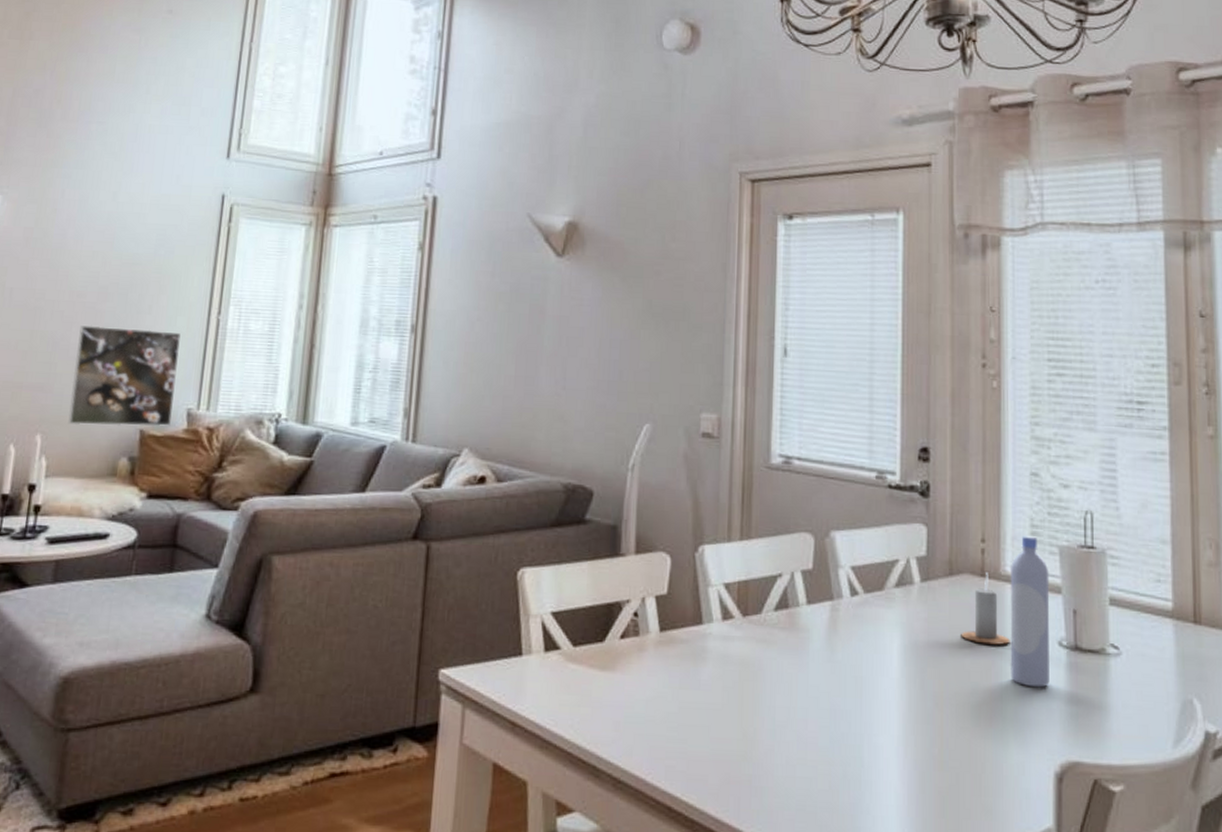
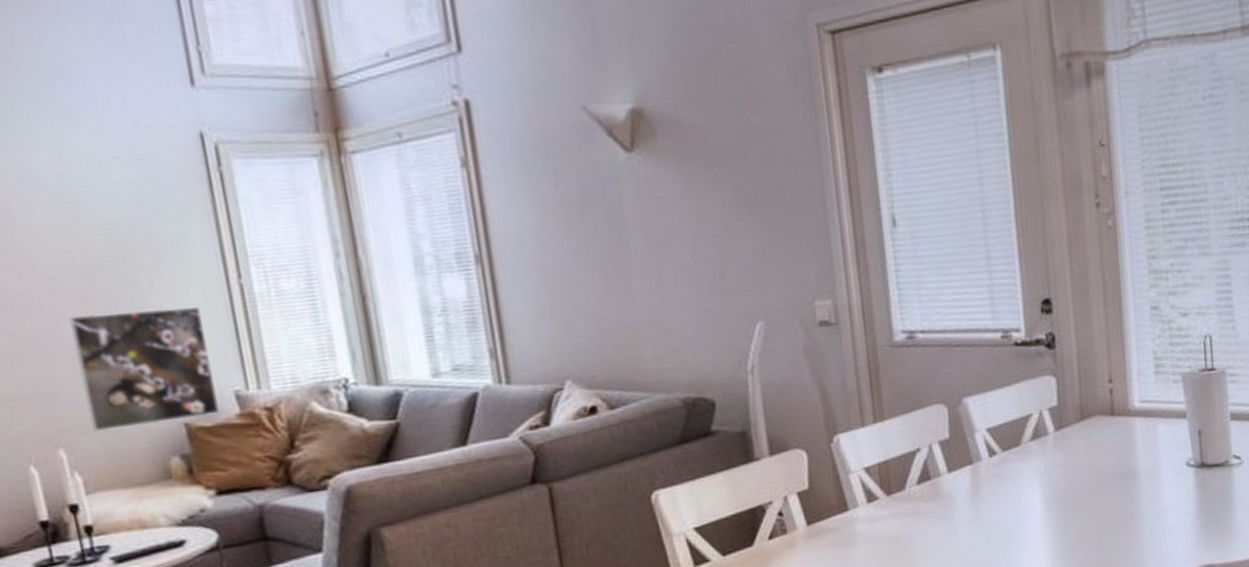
candle: present [961,572,1010,645] -> none [1096,410,1143,478]
bottle: present [1010,536,1050,688] -> none [1138,368,1181,508]

